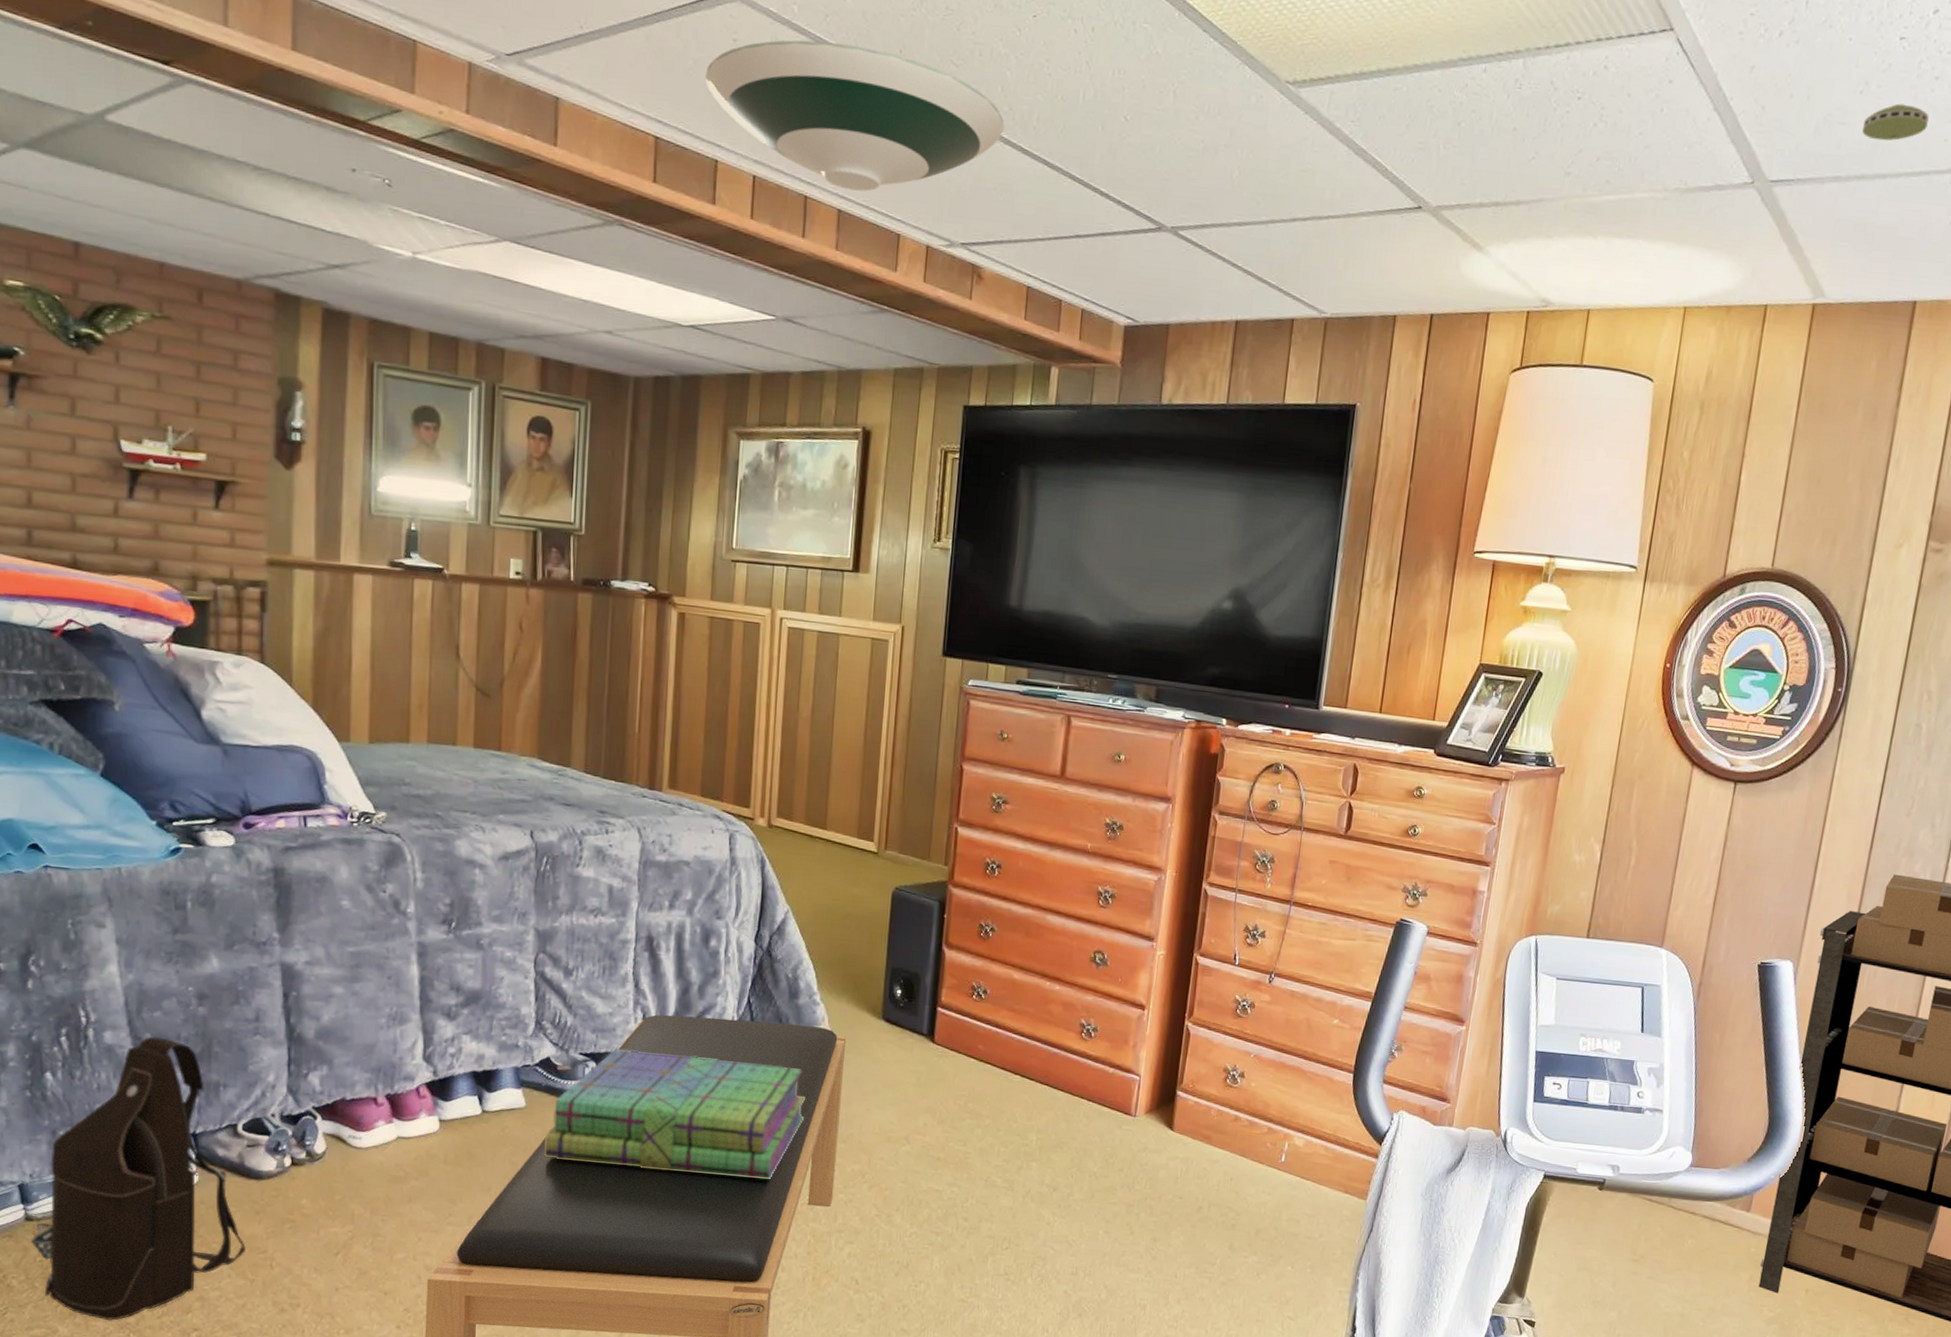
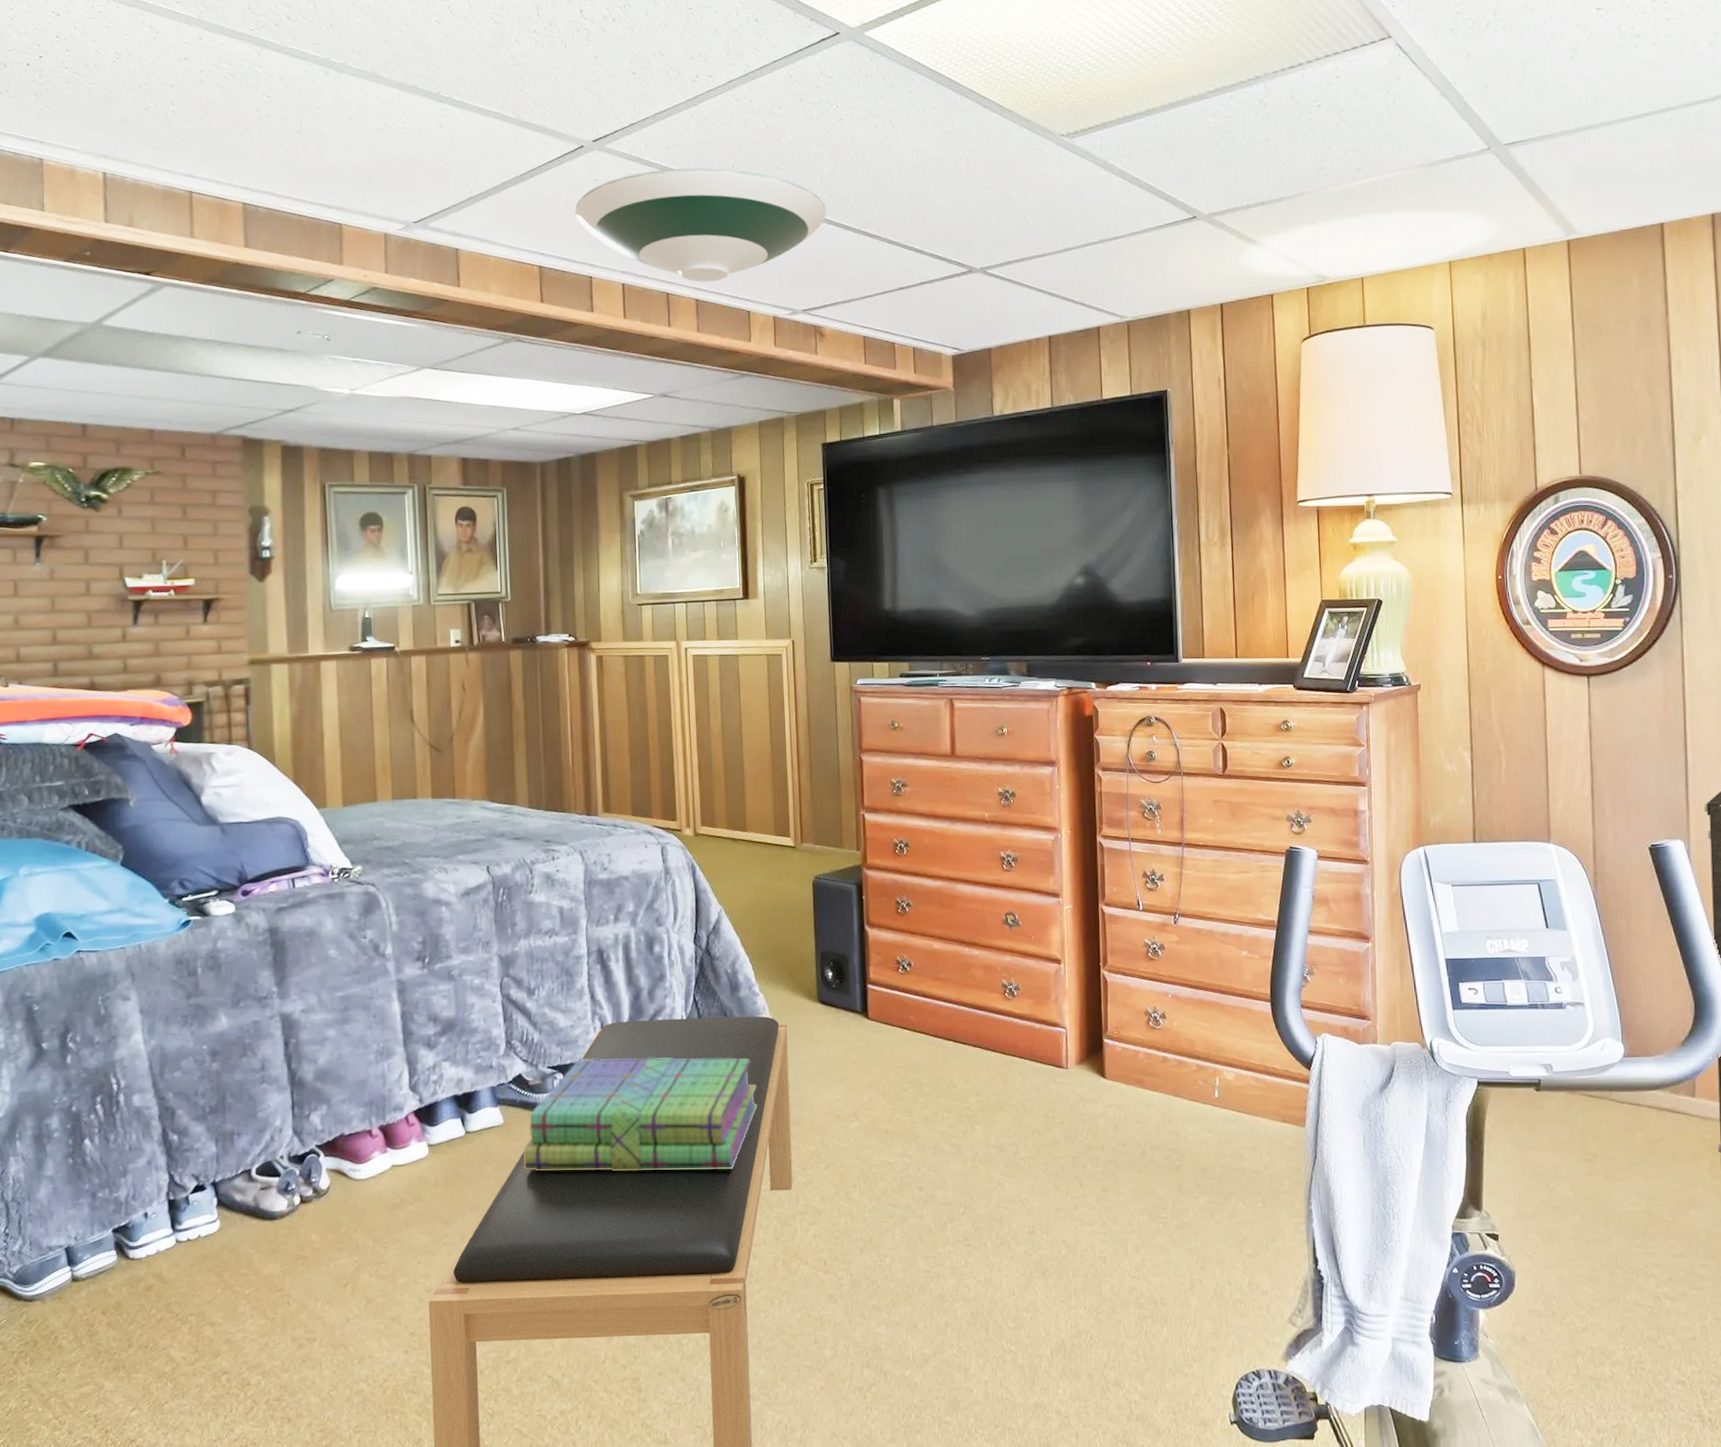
shoulder bag: present [31,1036,246,1321] -> none [78,1095,265,1372]
smoke detector: present [1862,103,1929,141] -> none [1579,61,1638,95]

